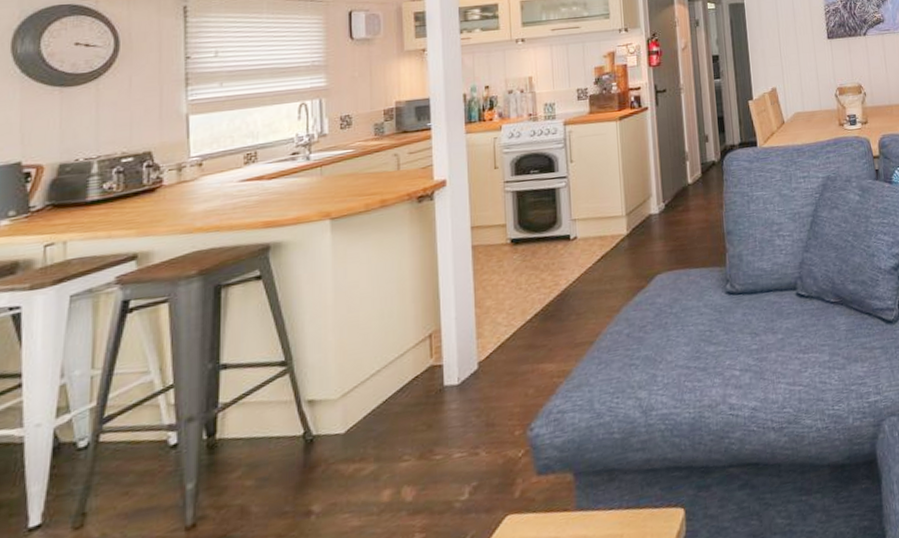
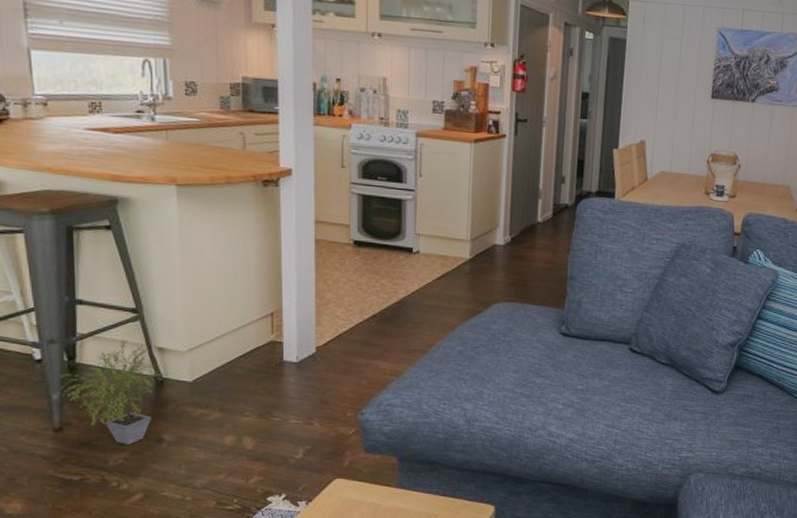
potted plant: none [195,399,317,529] -> present [58,339,167,445]

